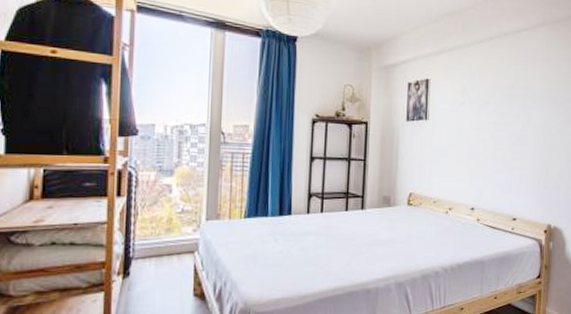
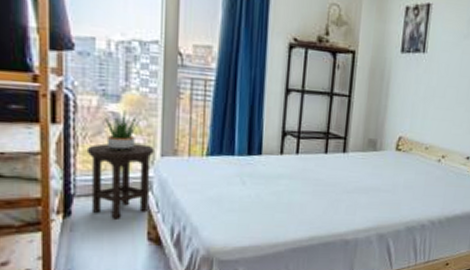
stool: none [144,211,201,278] -> present [86,143,154,219]
potted plant: none [159,181,190,217] -> present [103,109,141,151]

